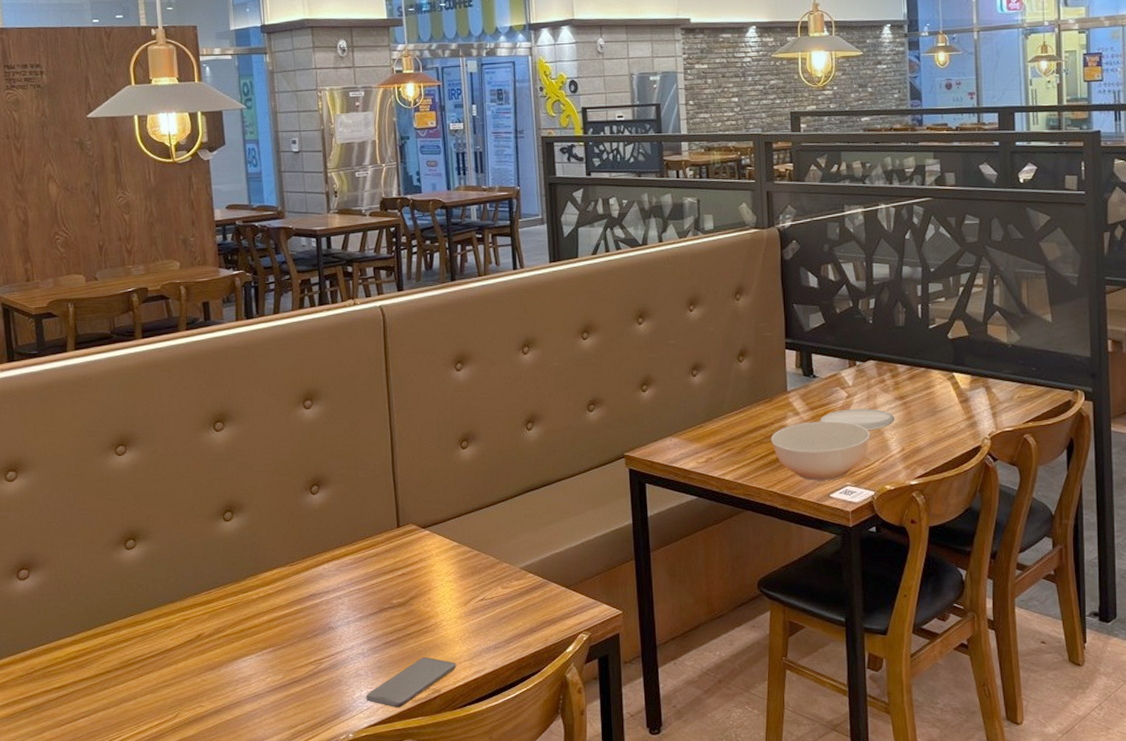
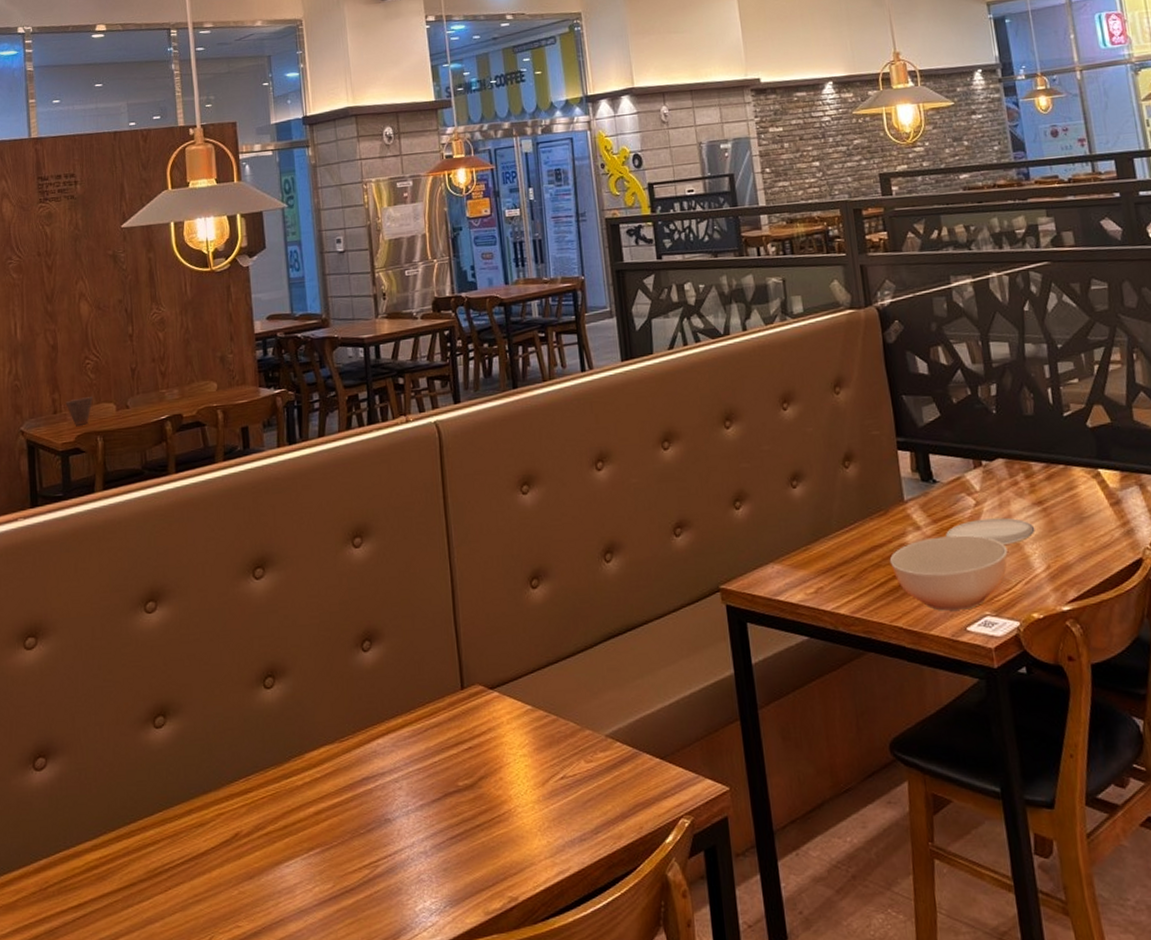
cup: none [38,268,63,293] -> present [66,397,93,426]
smartphone: present [366,657,457,707] -> none [430,855,536,923]

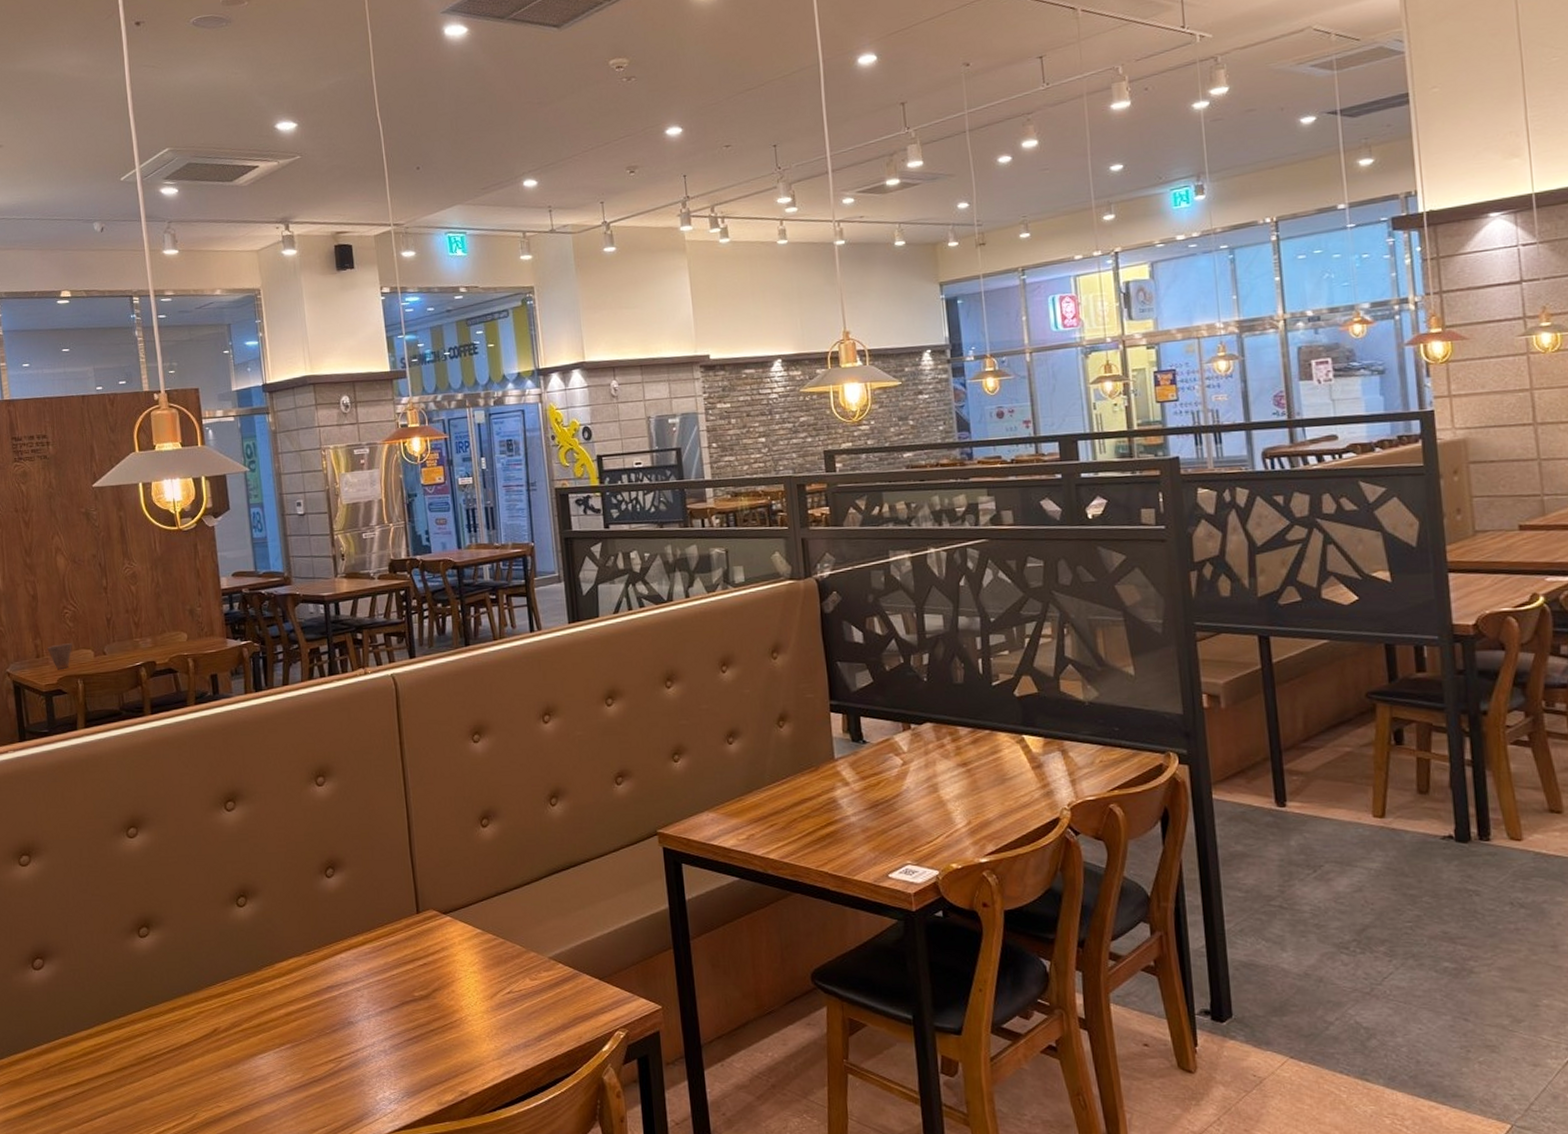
bowl: present [889,535,1008,611] -> none [818,791,931,859]
plate: present [945,517,1035,547] -> none [872,777,959,804]

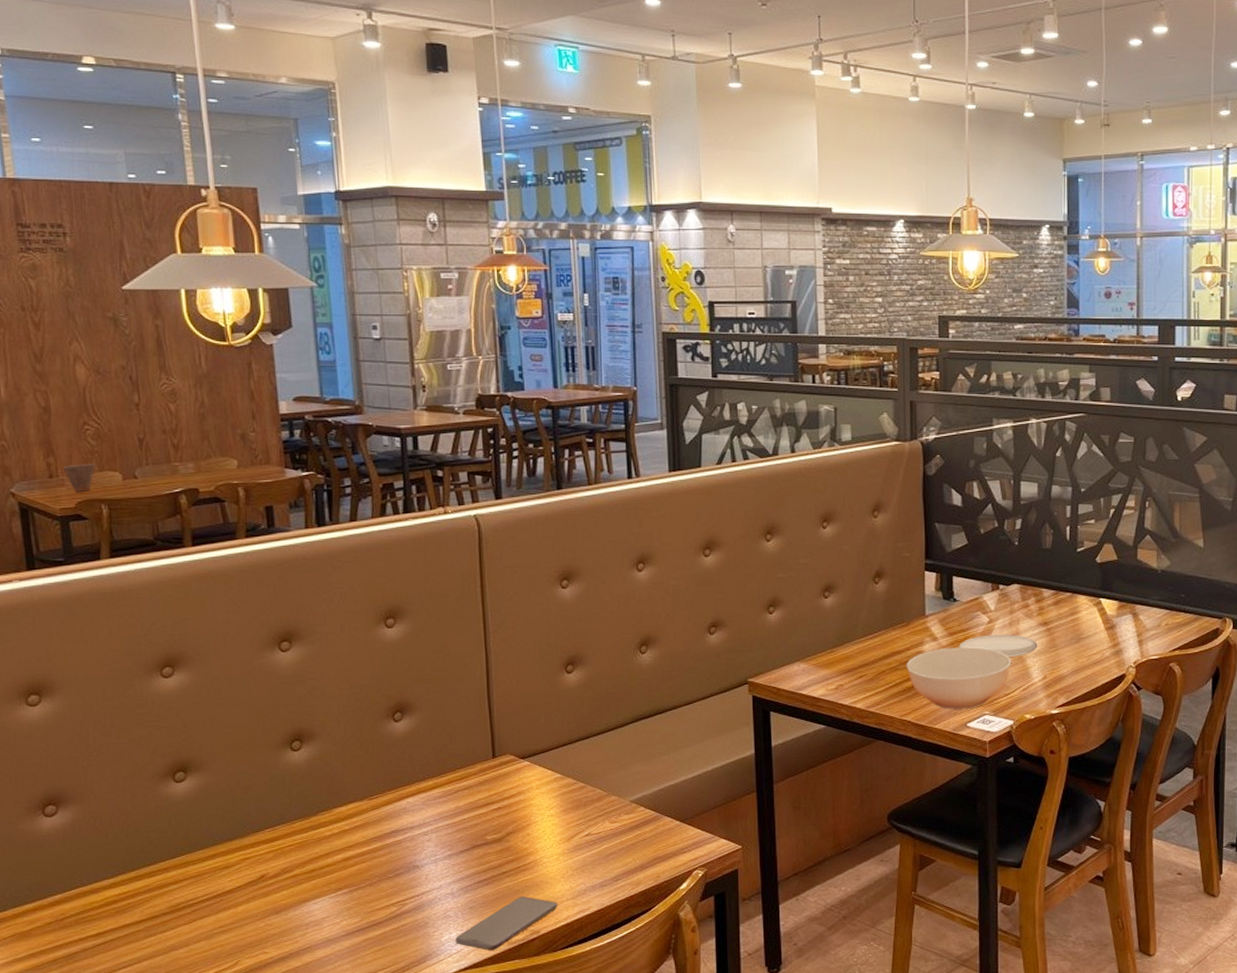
smartphone: none [389,1056,485,1111] -> present [455,897,558,950]
bowl: none [818,791,931,859] -> present [906,647,1011,709]
plate: none [872,777,959,804] -> present [958,634,1038,659]

